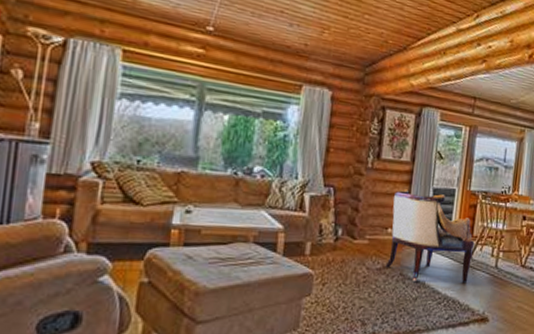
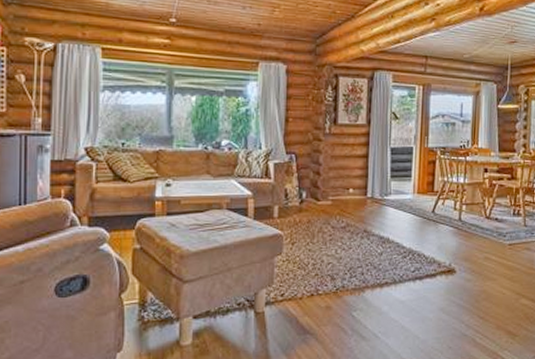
armchair: present [385,189,475,282] -> none [349,151,436,237]

